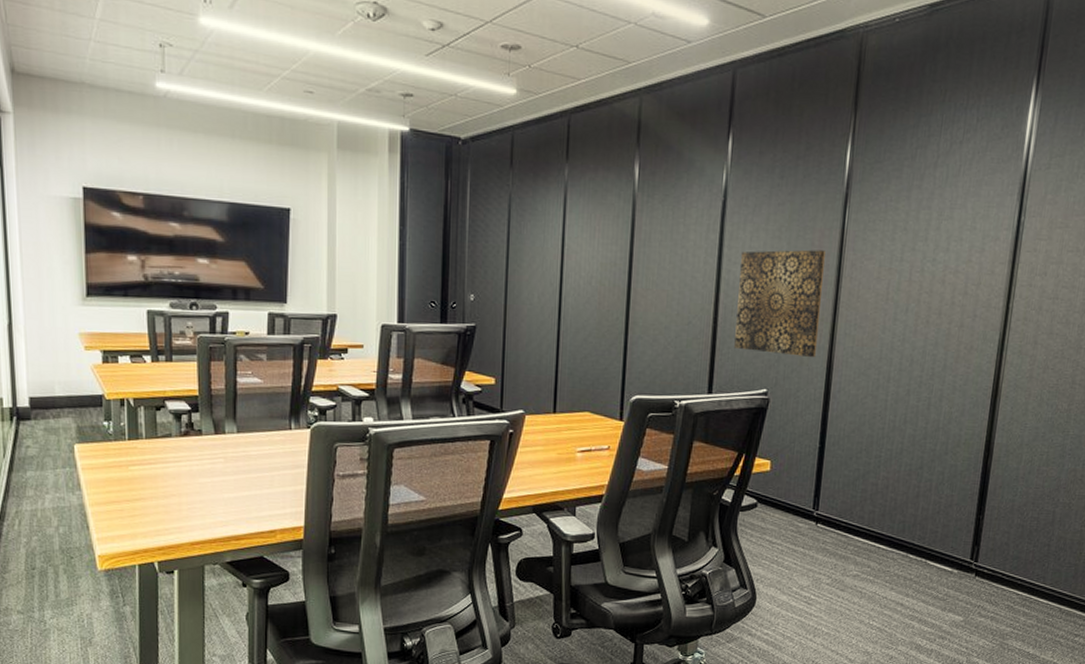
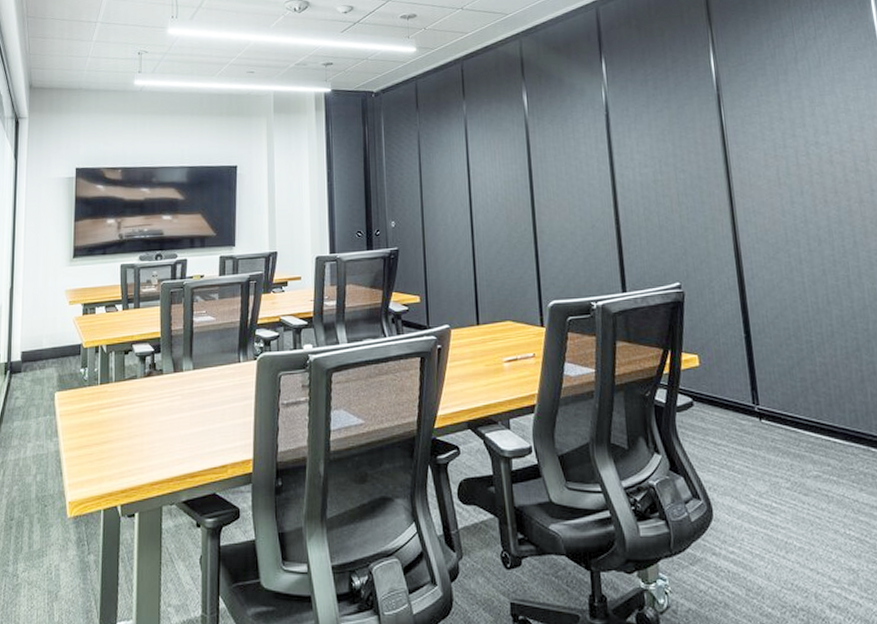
wall art: present [734,249,825,357] -> none [631,146,722,248]

